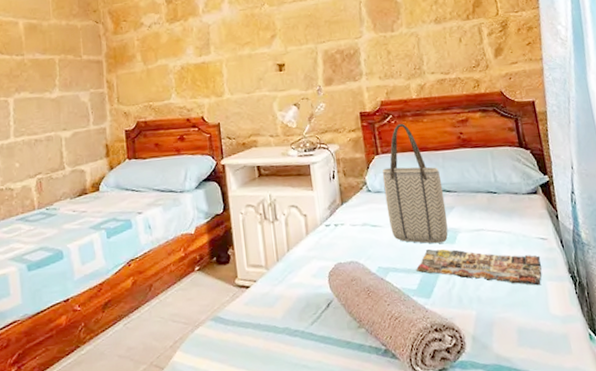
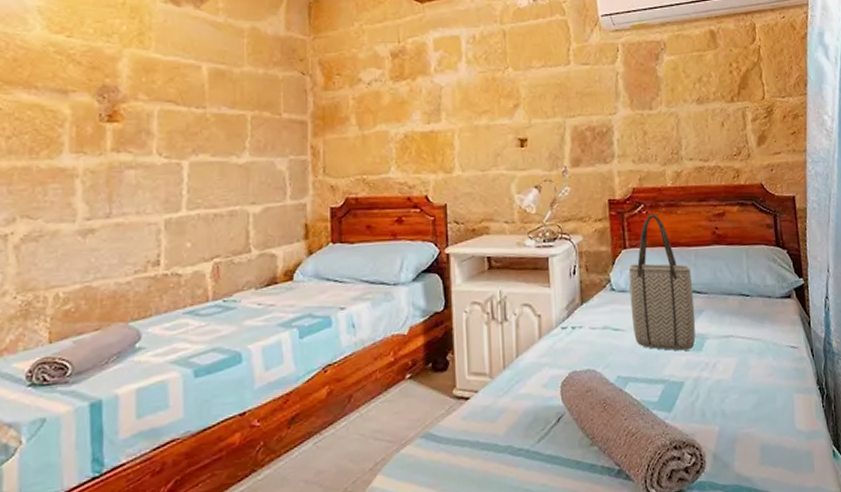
magazine: present [416,249,542,286] -> none [659,356,790,399]

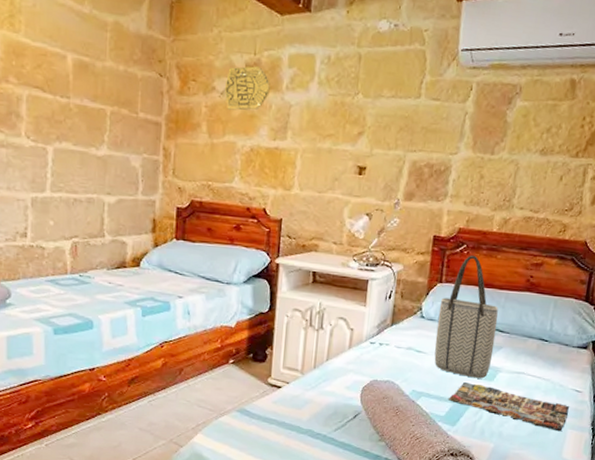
decorative relief: none [370,54,419,99] -> present [224,66,271,111]
magazine: none [659,356,790,399] -> present [448,382,570,432]

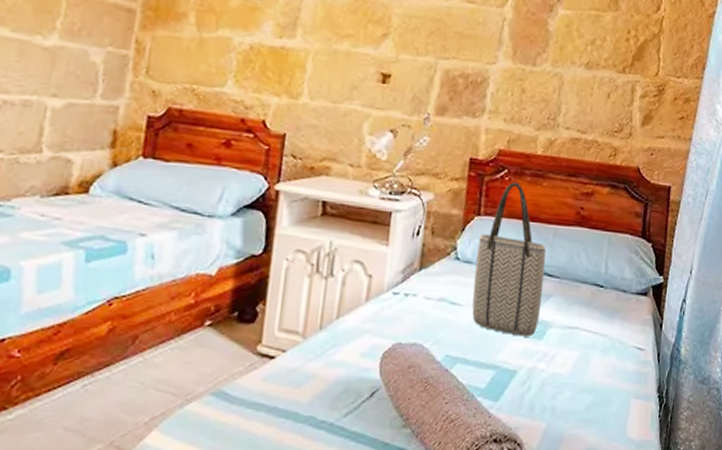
magazine: present [448,382,570,432] -> none [490,342,632,402]

